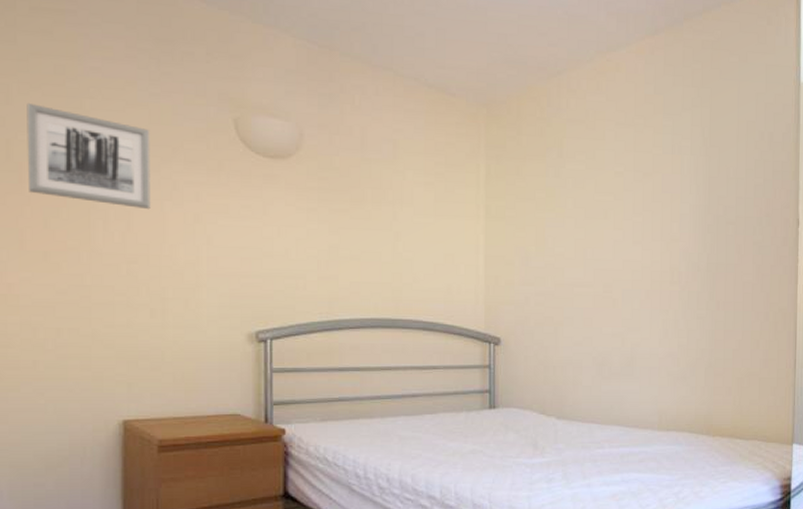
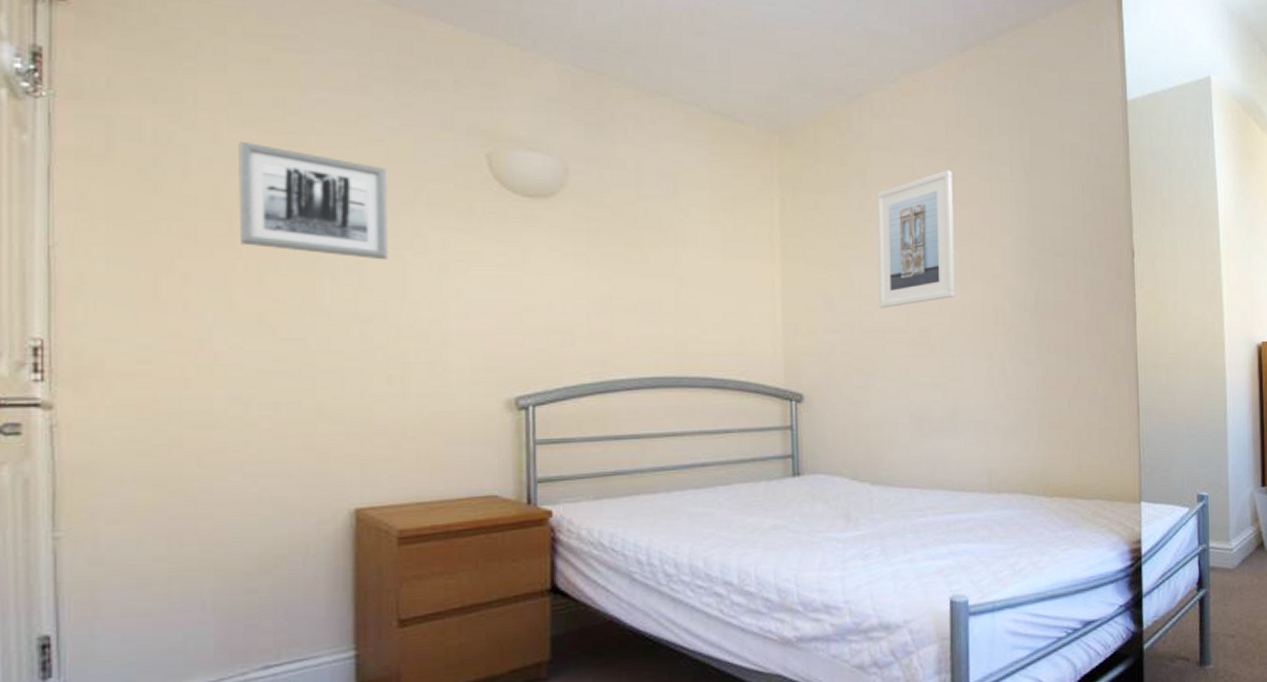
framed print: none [569,143,639,265] -> present [876,170,955,309]

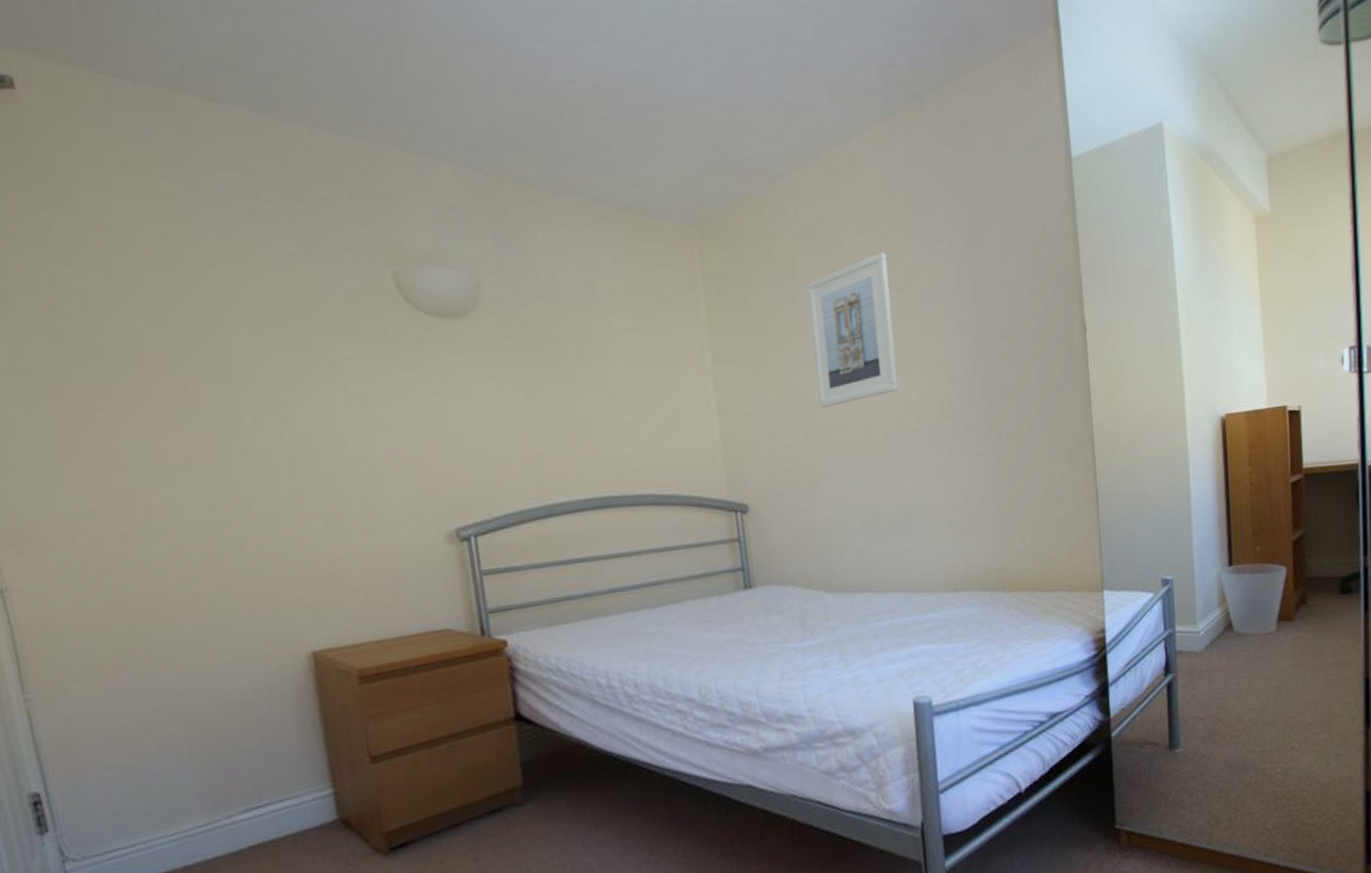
wall art: present [239,141,388,260] -> none [135,280,307,397]

